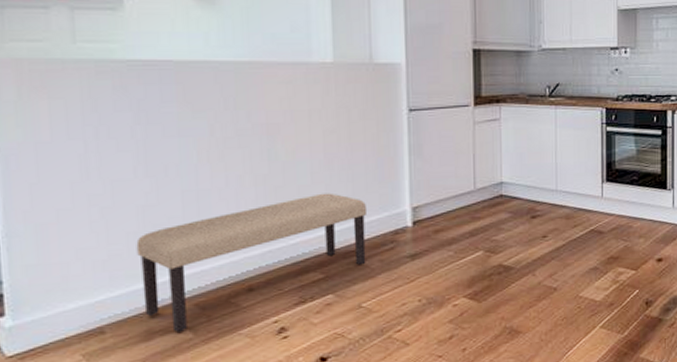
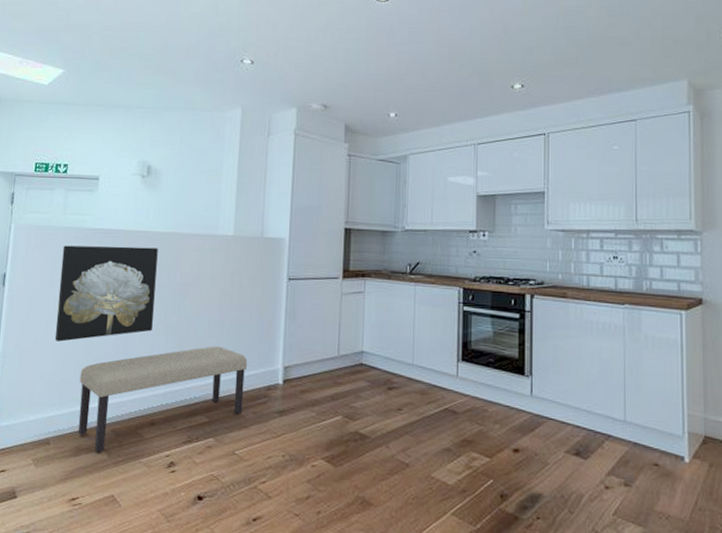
wall art: none [79,81,236,209] -> present [54,245,158,342]

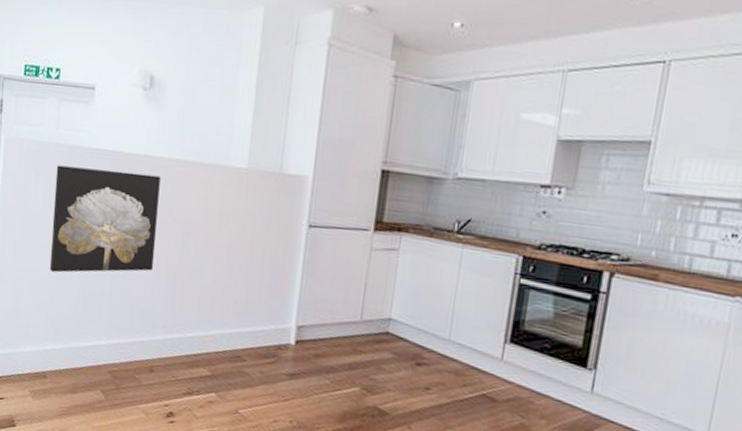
bench: present [77,346,248,453] -> none [74,294,257,393]

